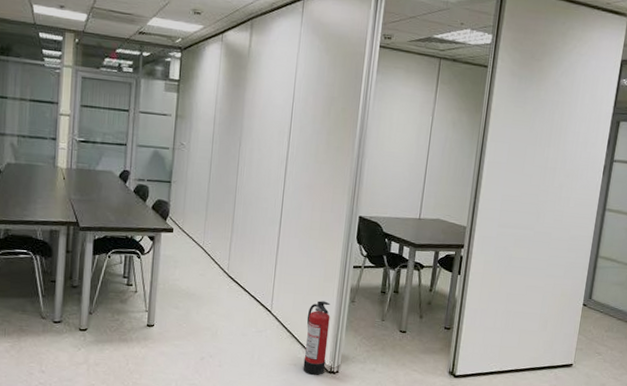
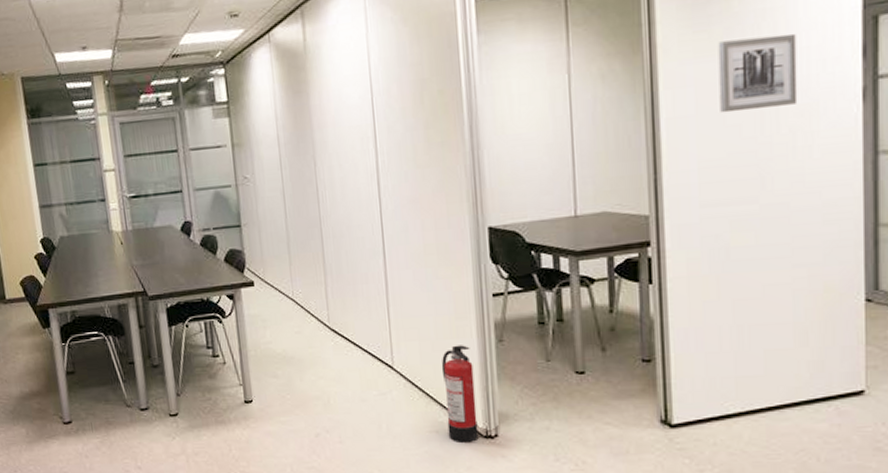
wall art: none [521,117,574,168] -> present [718,33,798,113]

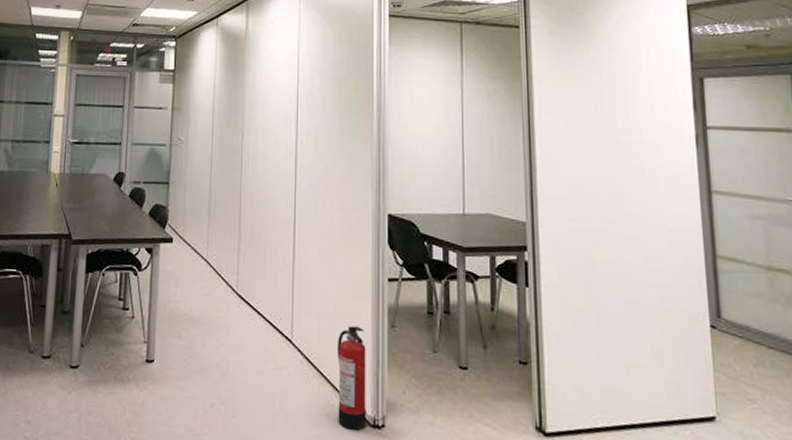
wall art: present [718,33,798,113] -> none [580,81,645,141]

